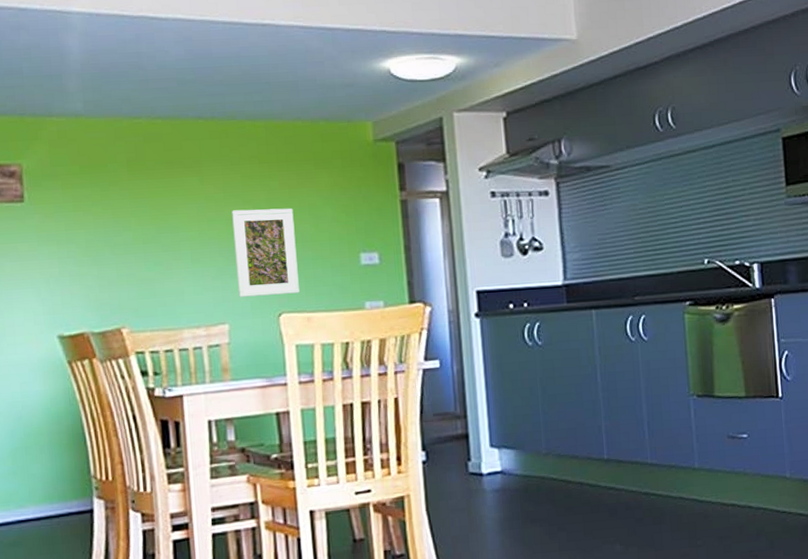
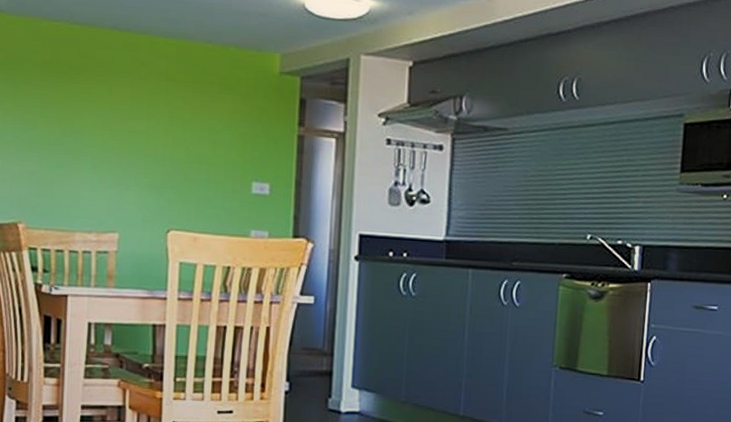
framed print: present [232,208,300,297] -> none [131,123,194,213]

